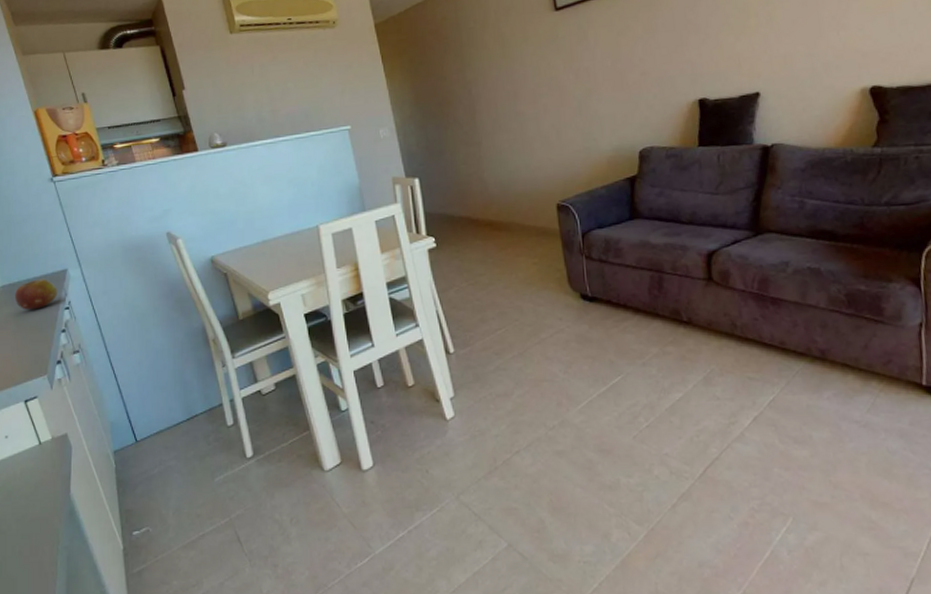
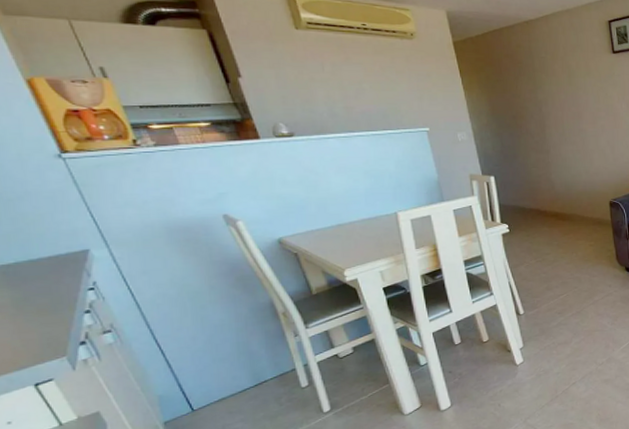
fruit: present [14,278,57,311] -> none [10,259,76,293]

